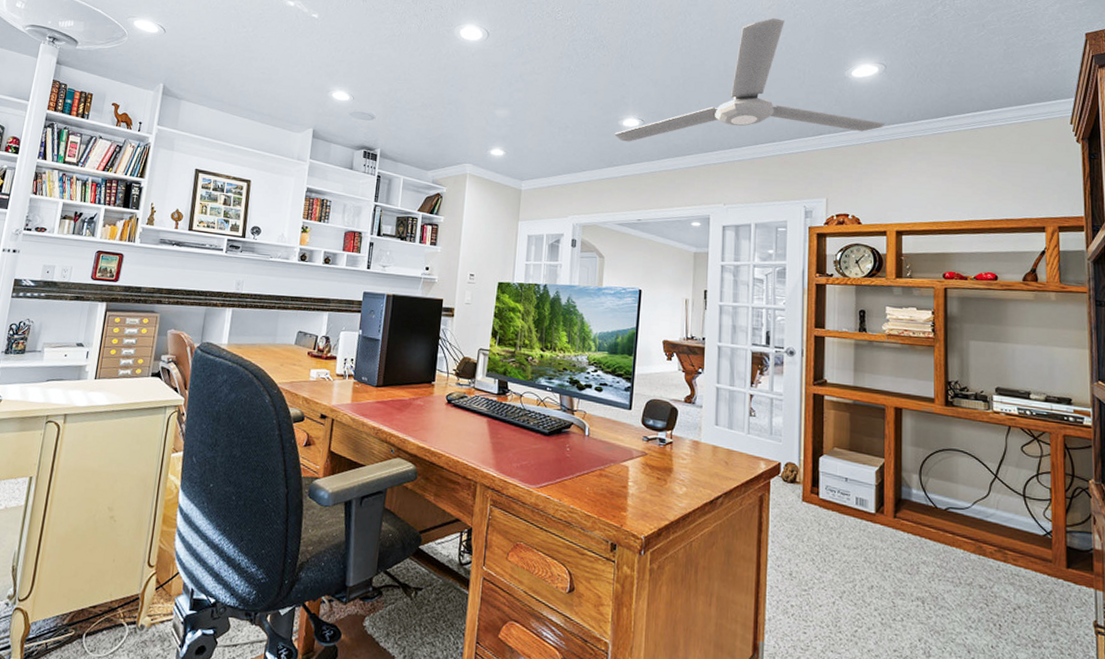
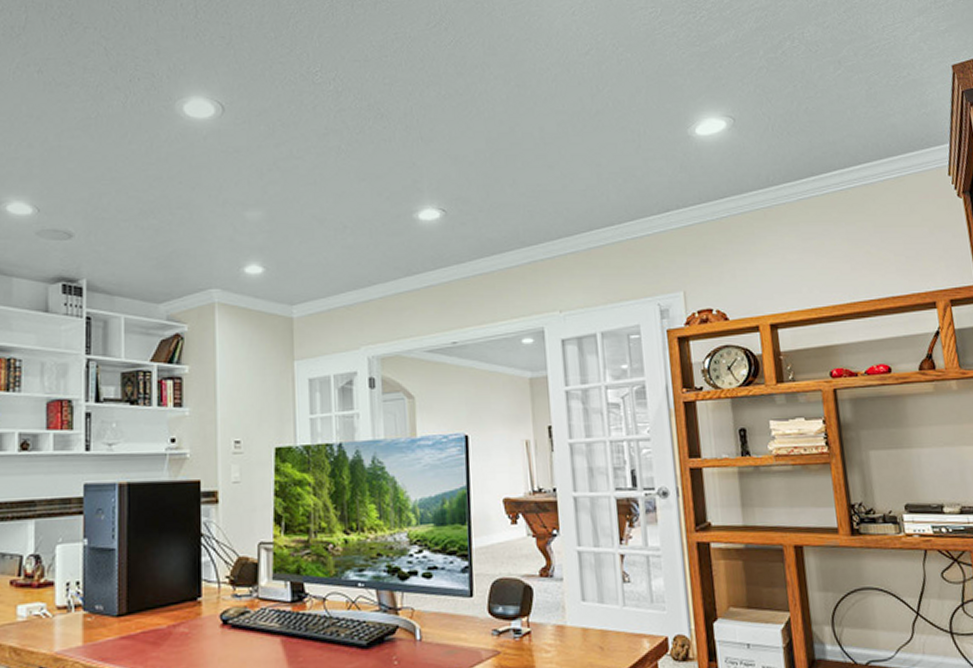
ceiling fan: present [614,17,885,142] -> none [409,65,742,241]

